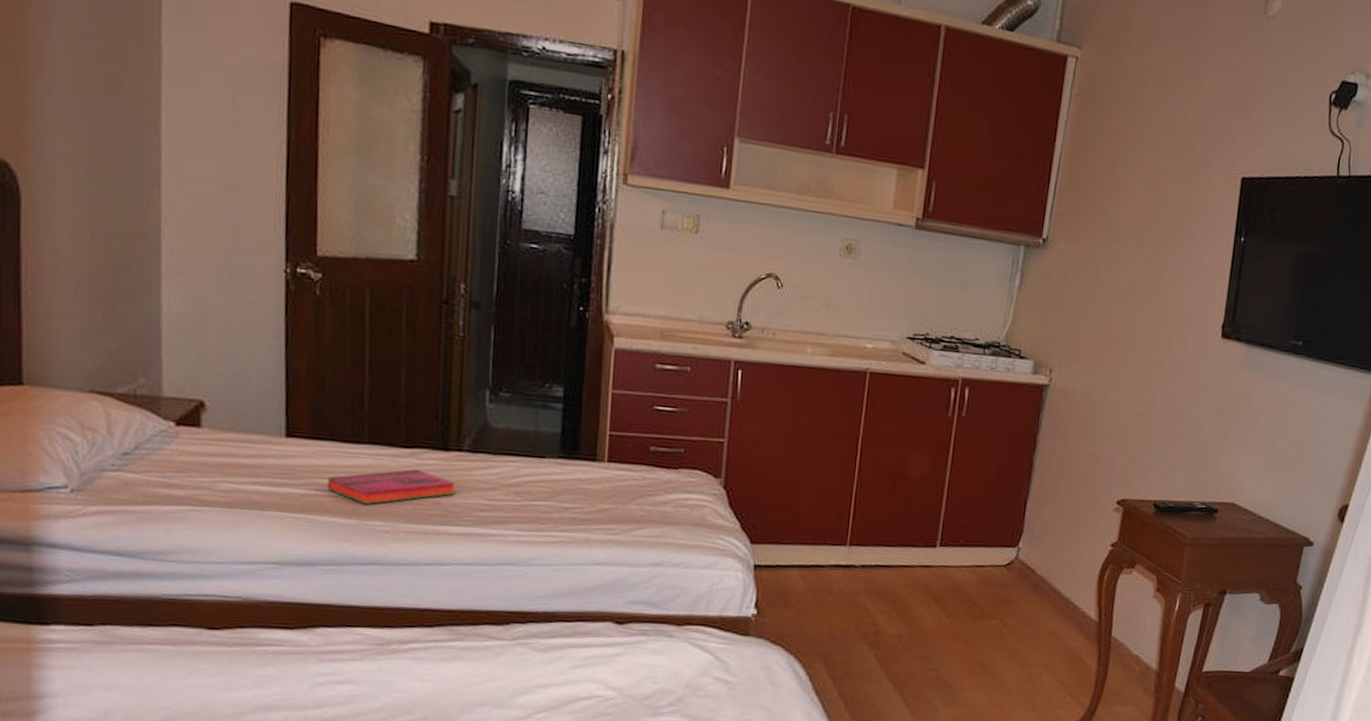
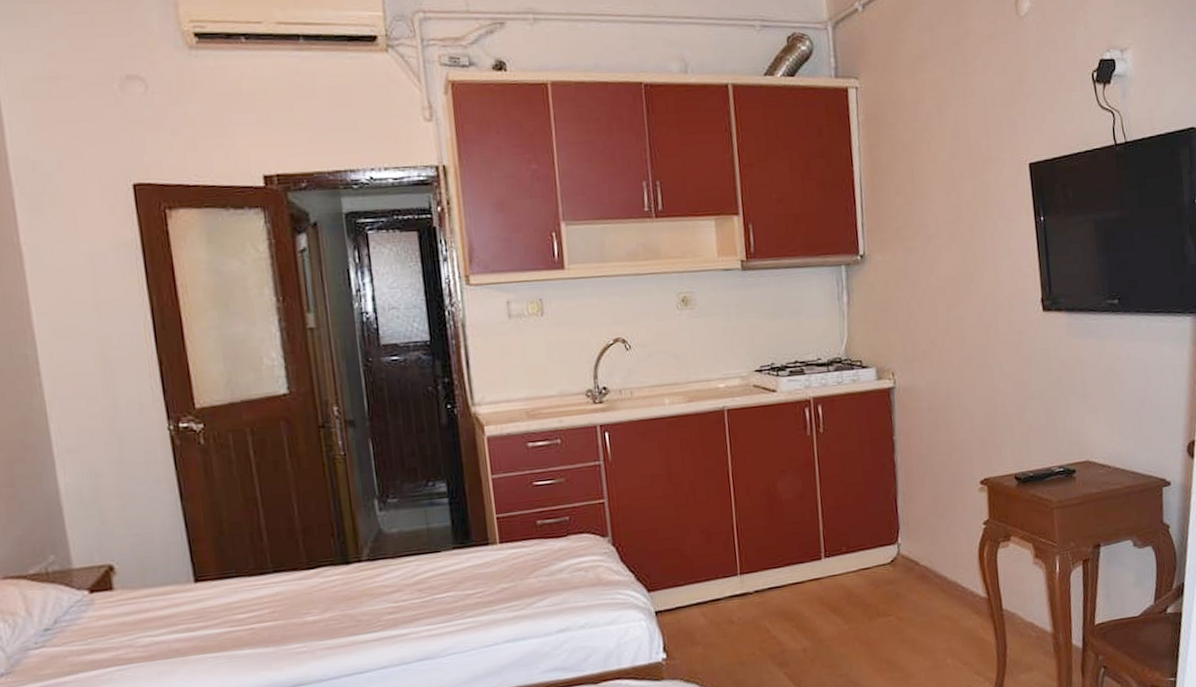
hardback book: present [327,469,456,505] -> none [240,587,363,631]

